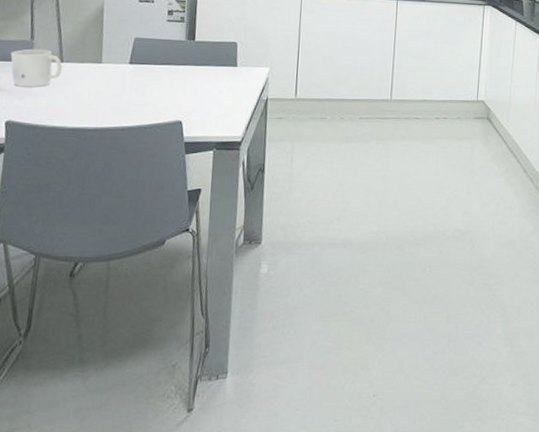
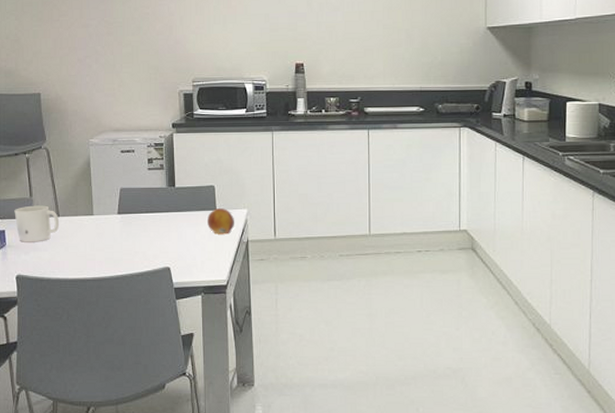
fruit: none [226,65,255,91] -> present [207,208,234,234]

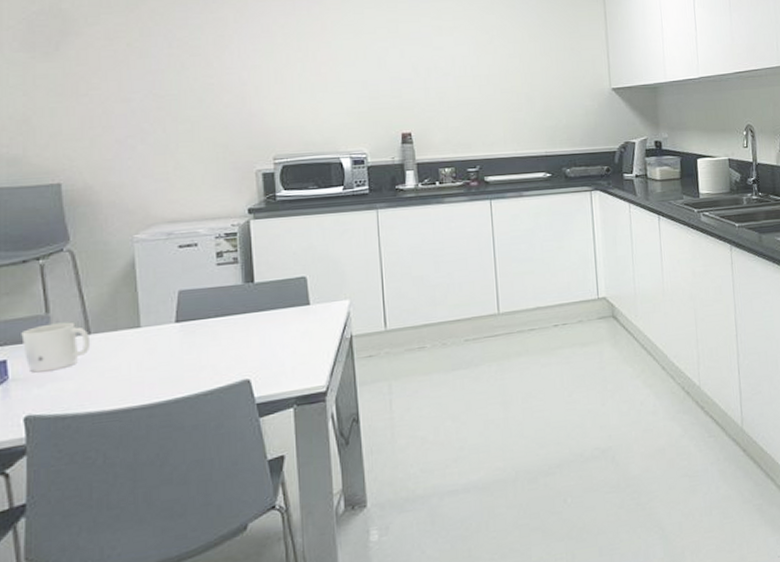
fruit: present [207,208,234,234] -> none [298,302,333,333]

